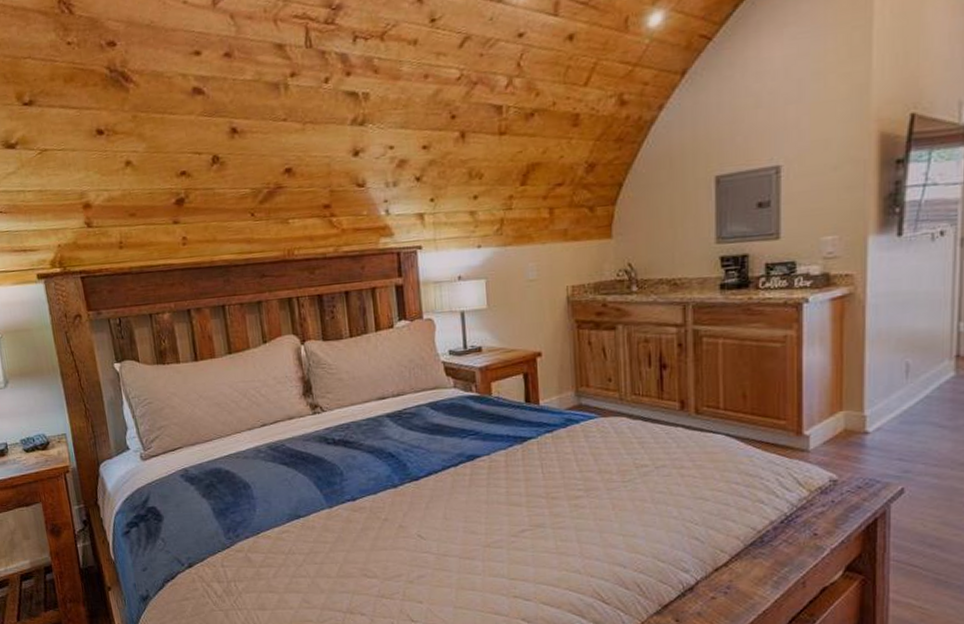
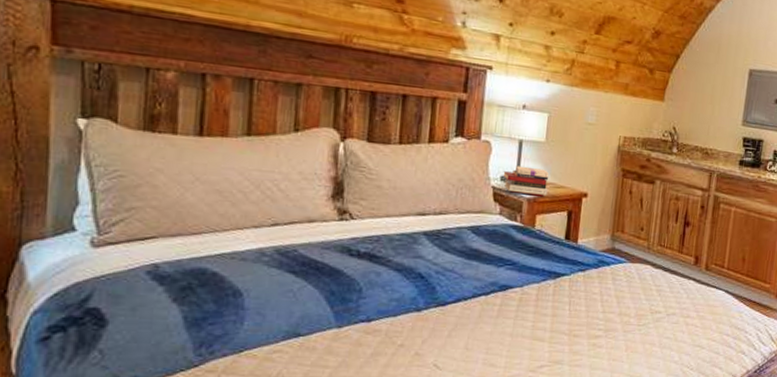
books: none [450,336,499,365] -> present [503,165,549,196]

